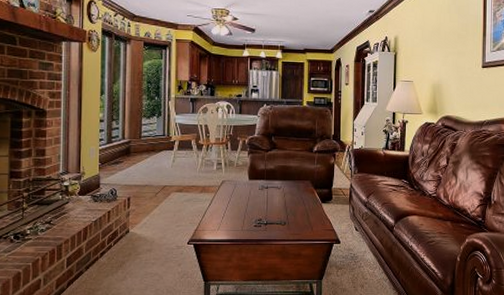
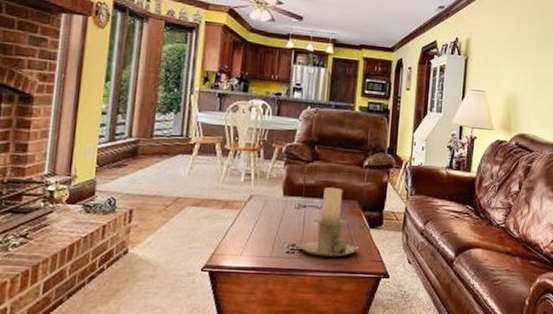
candle holder: none [263,171,314,228] -> present [297,187,359,257]

